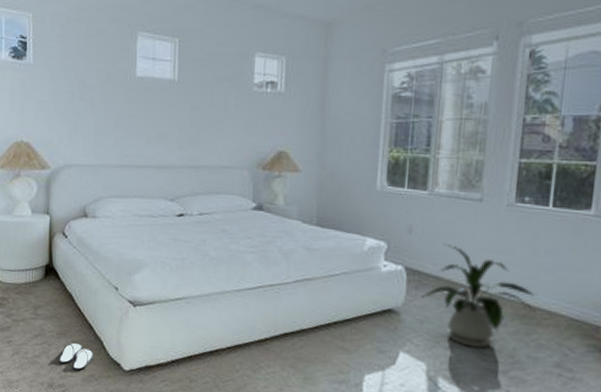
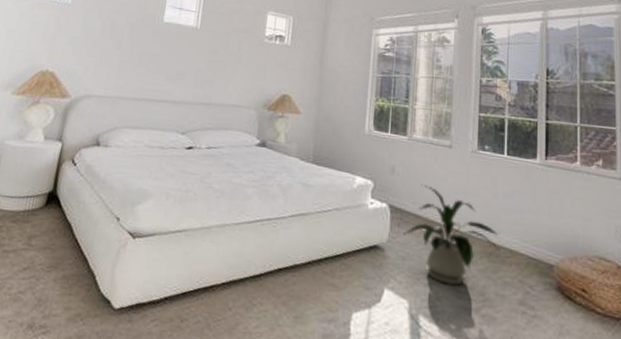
slippers: present [59,343,94,371] -> none [44,277,85,309]

